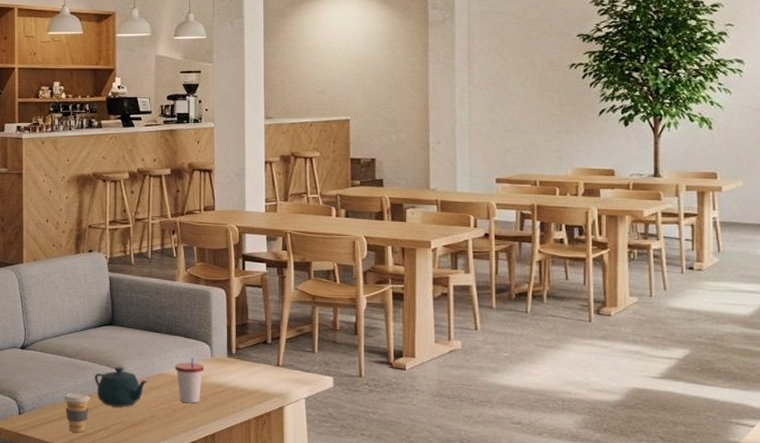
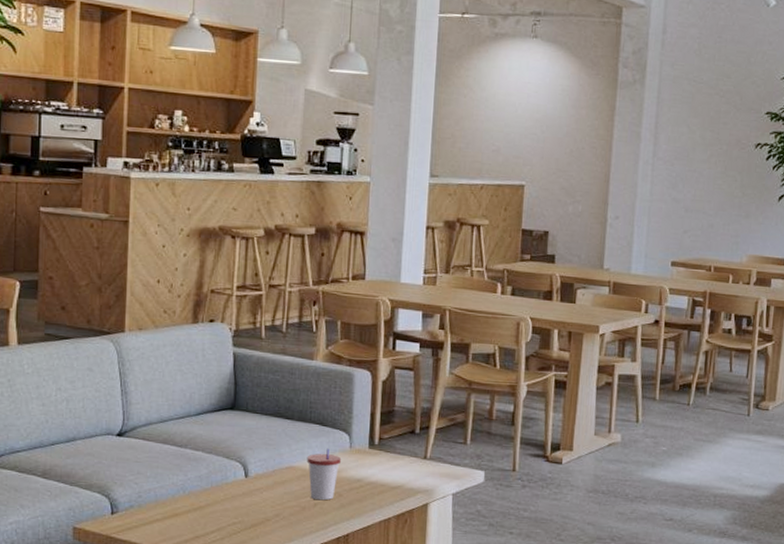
coffee cup: present [64,392,90,433] -> none [169,488,203,535]
teapot: present [94,366,147,407] -> none [209,458,273,505]

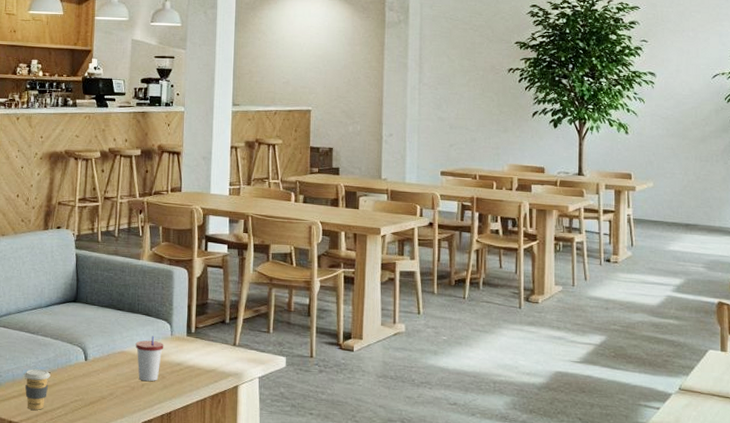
coffee cup: none [169,488,203,535] -> present [24,369,51,410]

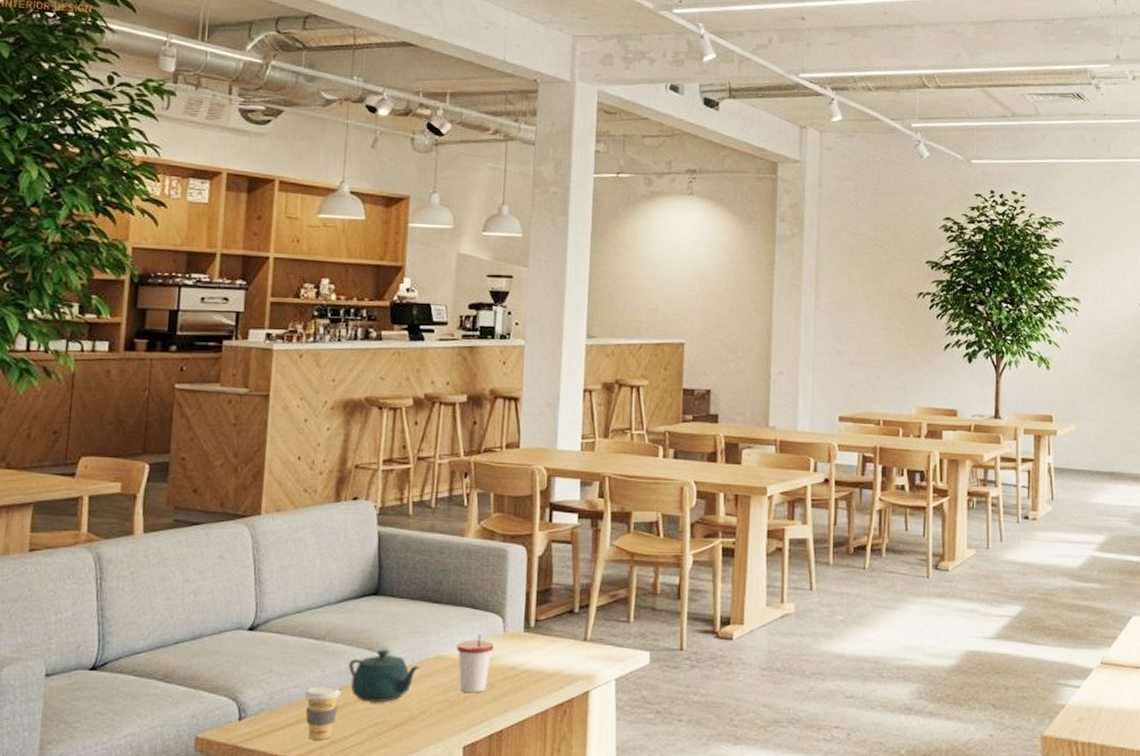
teapot: none [56,343,108,384] -> present [348,649,419,702]

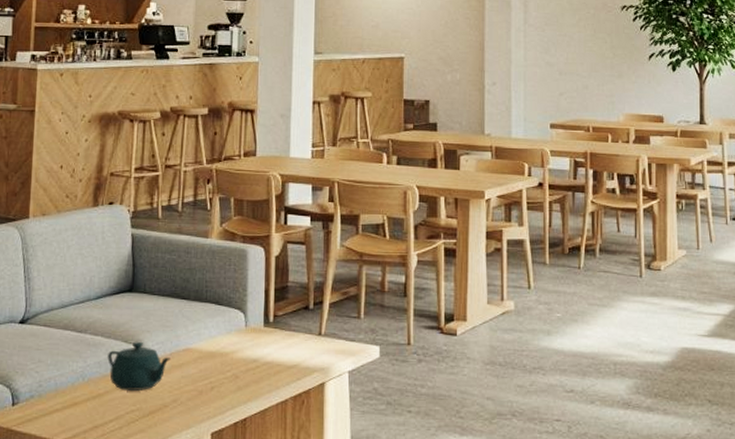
coffee cup: present [304,686,341,740] -> none [69,375,101,425]
cup: present [456,633,495,693] -> none [203,328,238,383]

